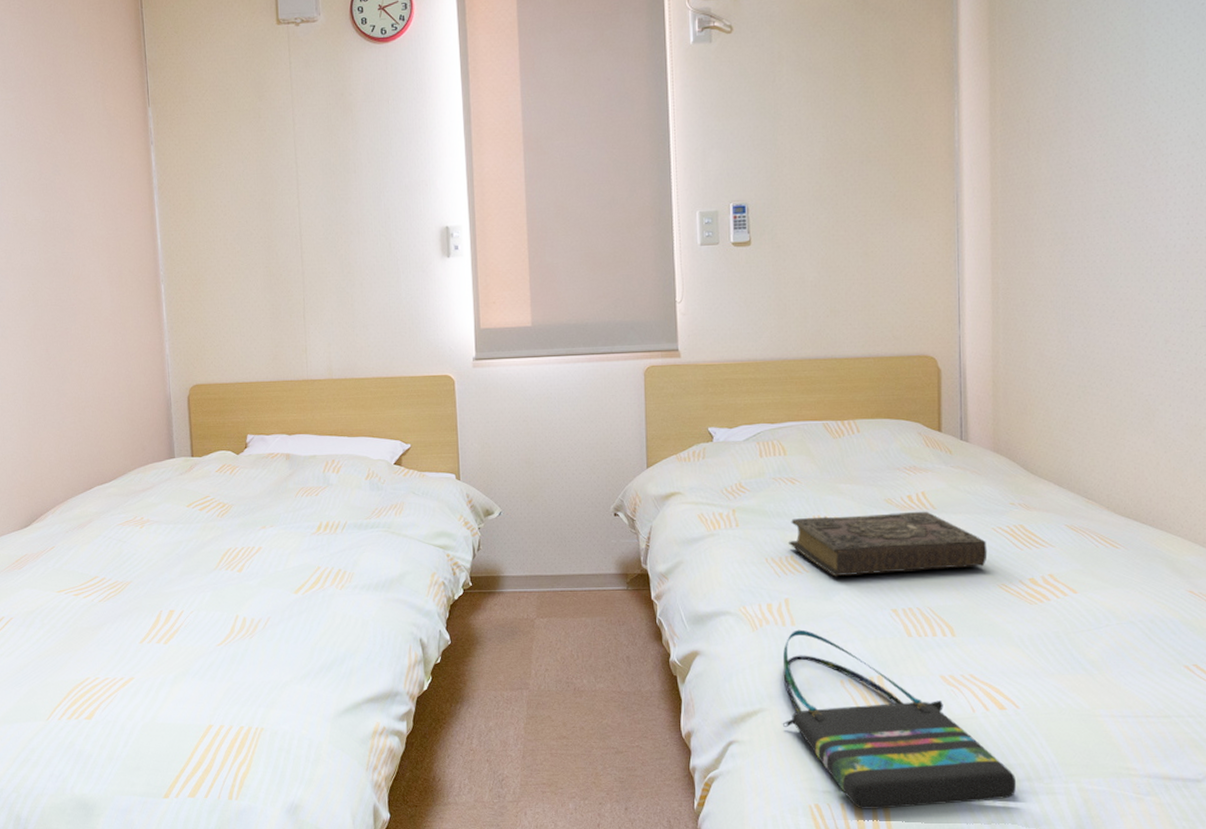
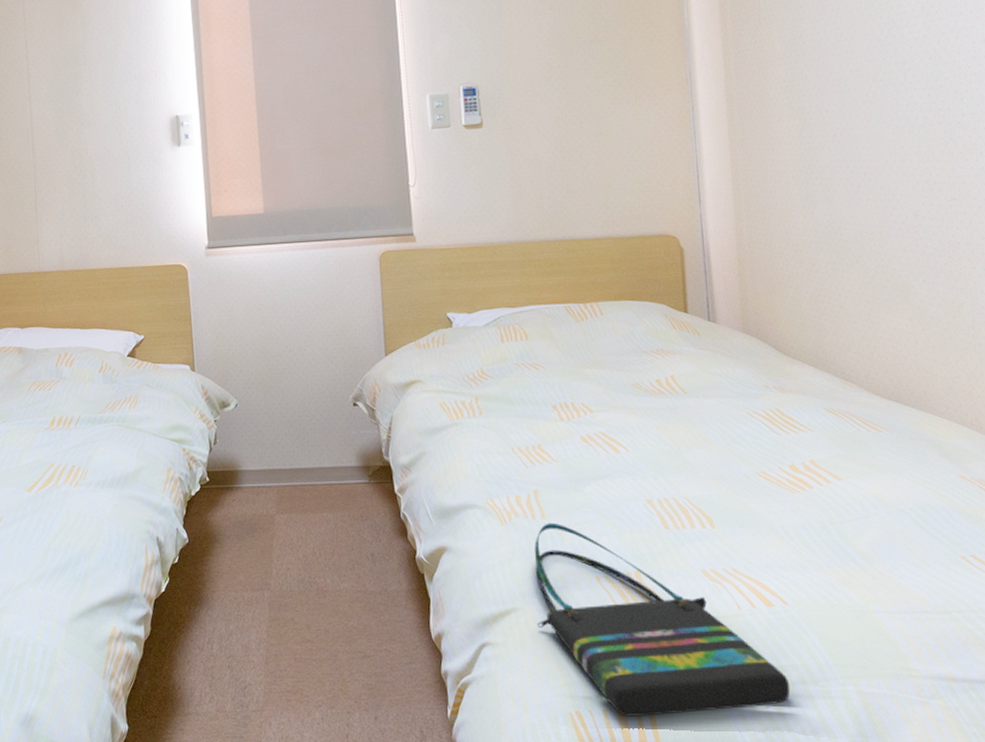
book: present [788,511,988,577] -> none [534,395,744,466]

